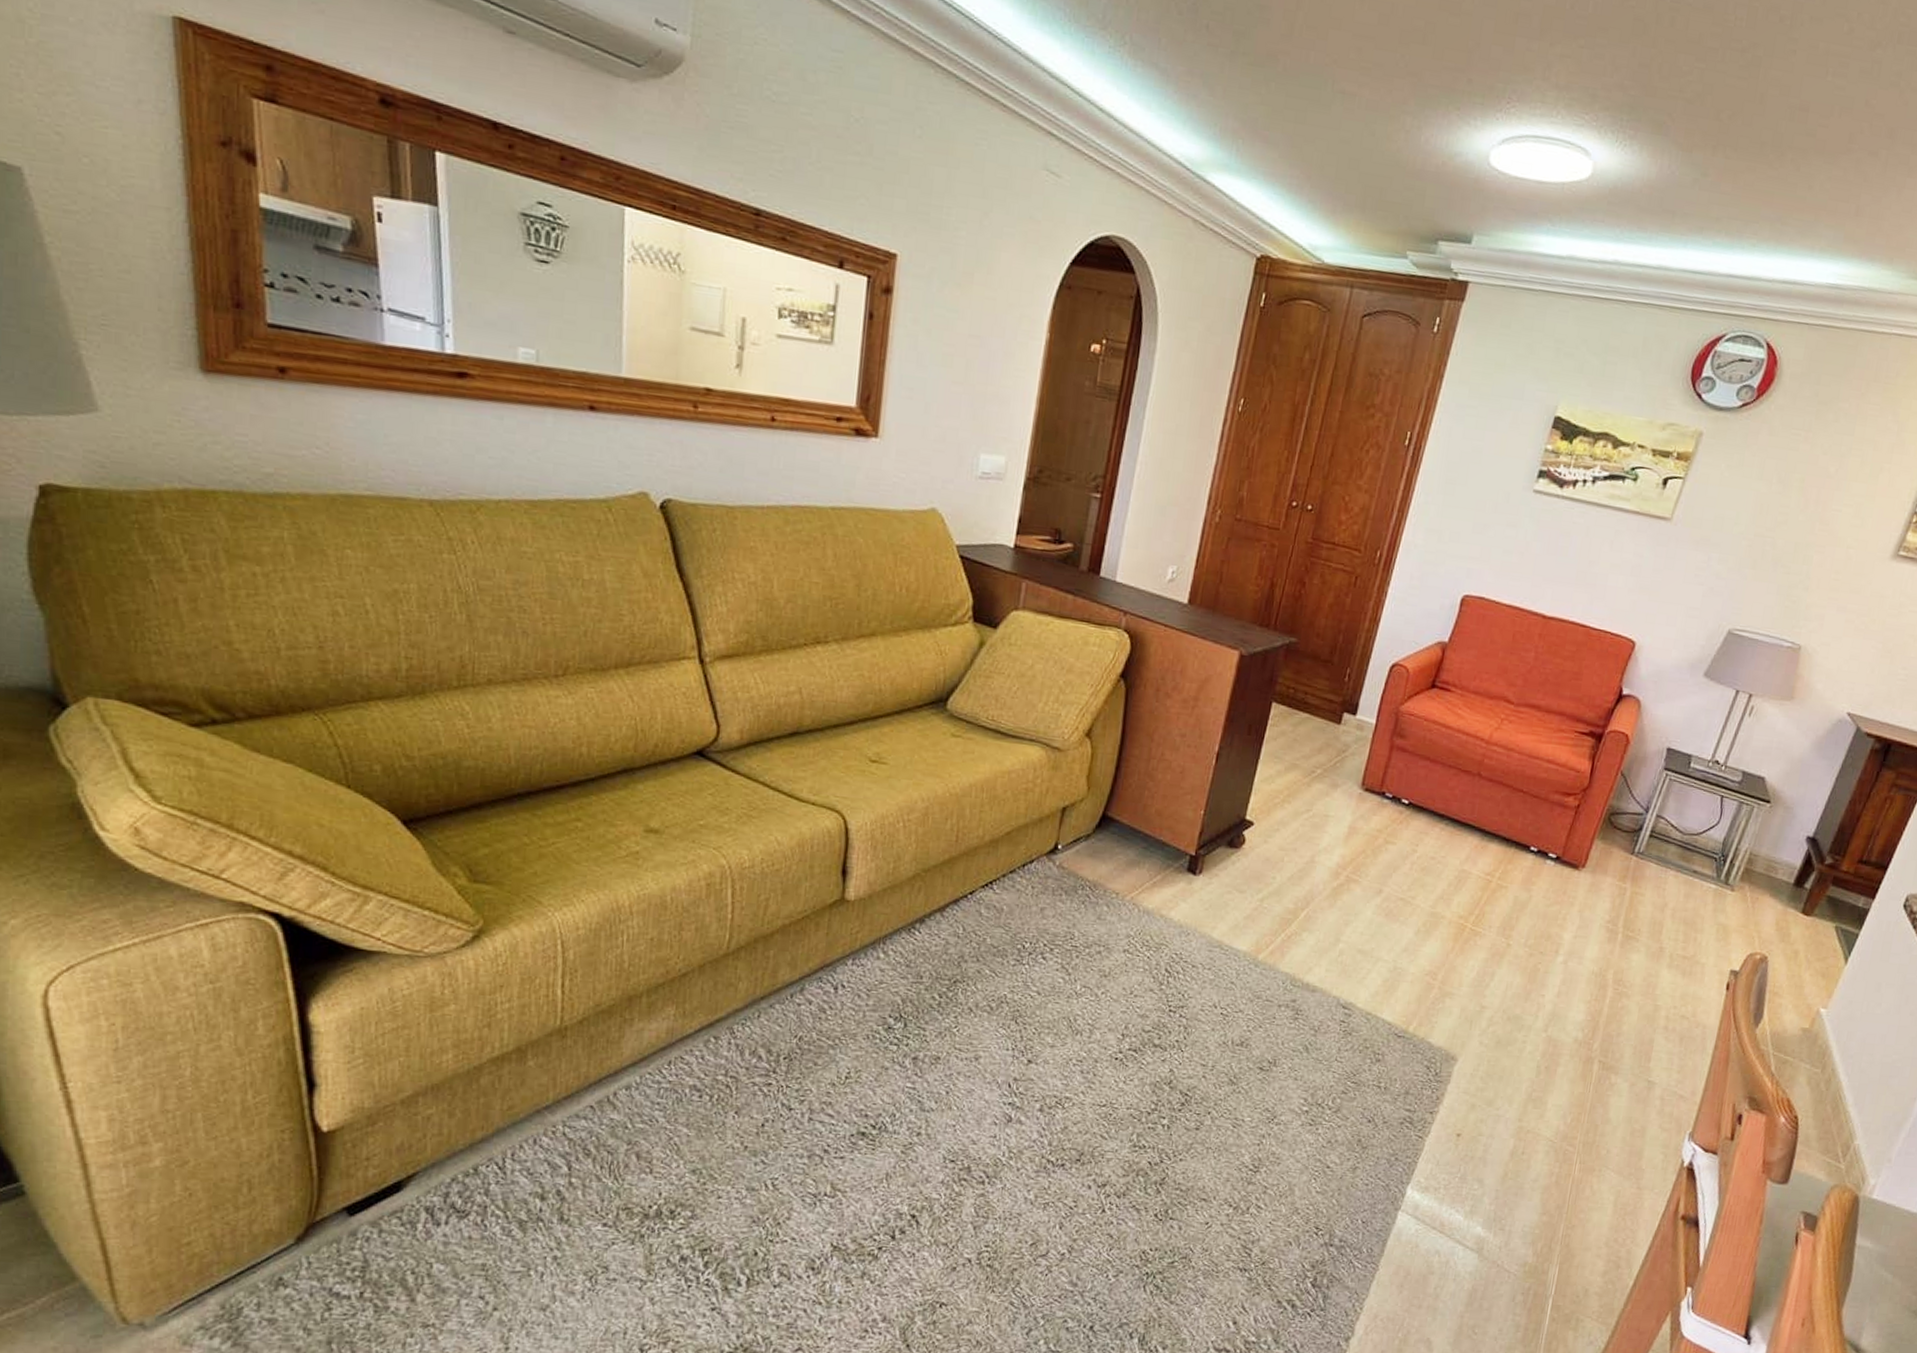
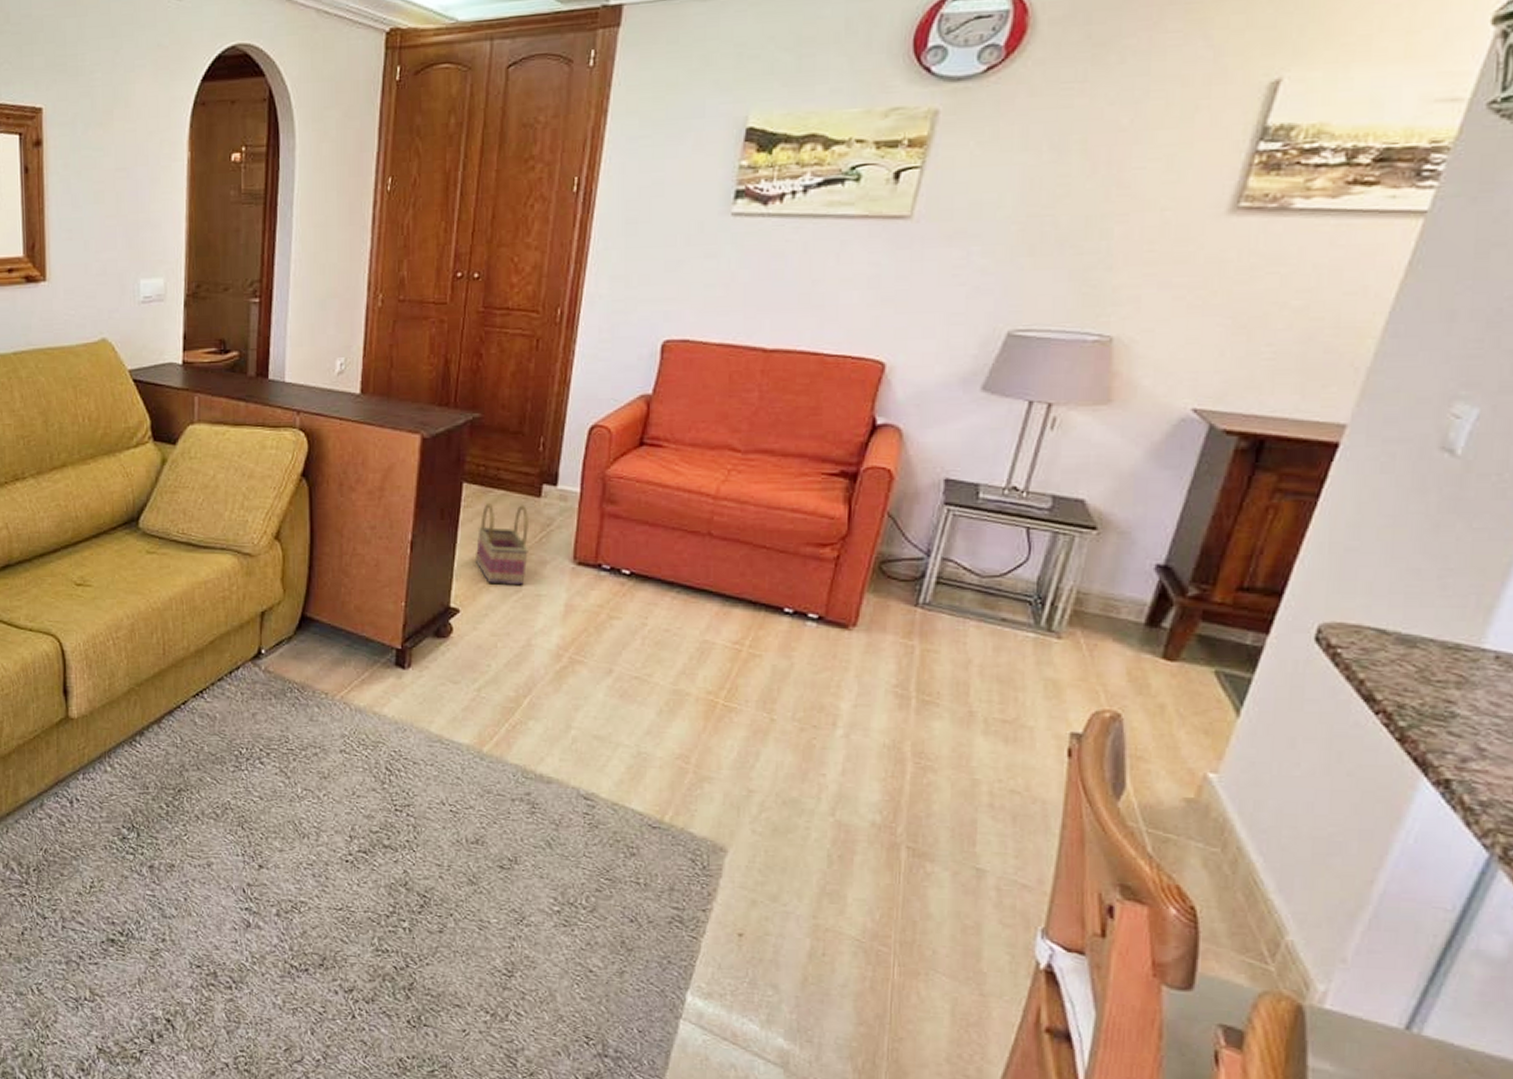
basket: none [1275,723,1328,806] -> present [476,502,530,586]

